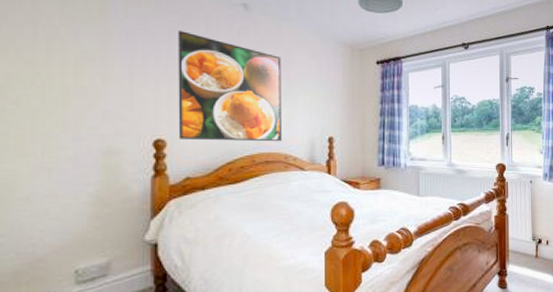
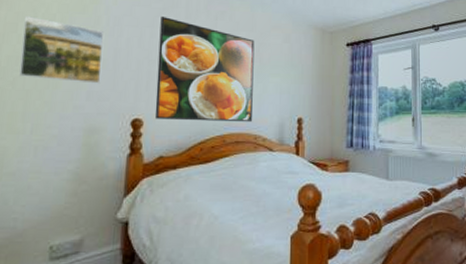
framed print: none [21,28,116,103] -> present [19,16,104,84]

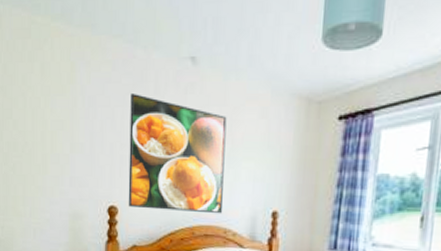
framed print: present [19,16,104,84] -> none [16,101,81,169]

